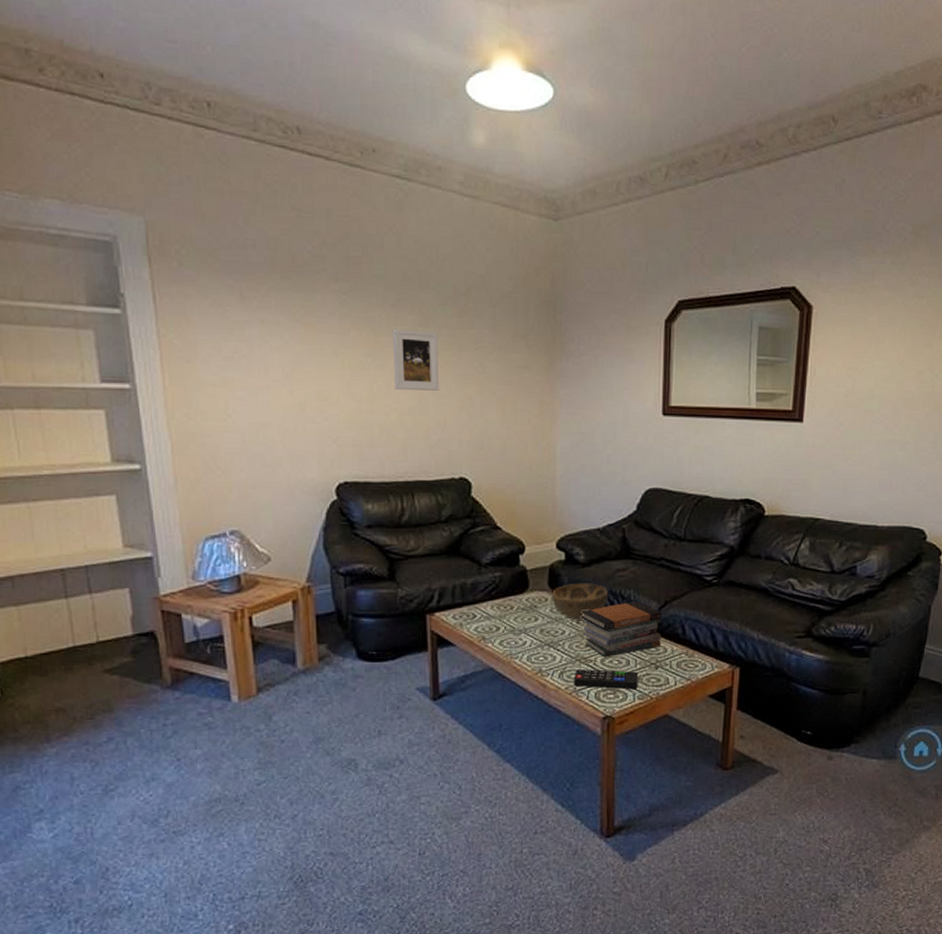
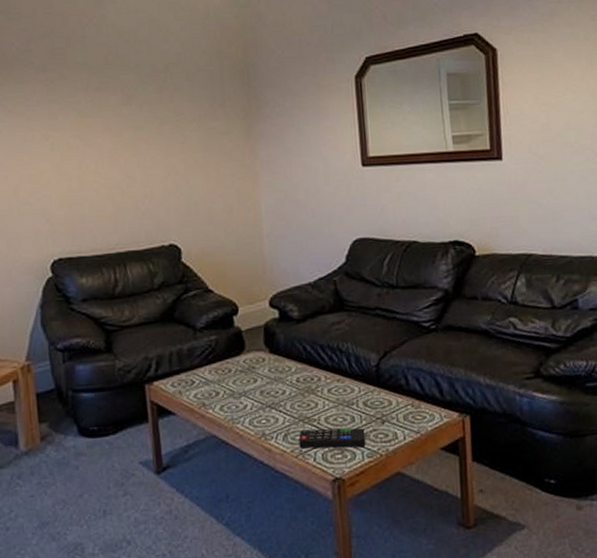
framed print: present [392,329,440,391] -> none [97,109,145,167]
decorative bowl: present [552,583,609,621] -> none [269,339,327,380]
book stack: present [581,601,663,658] -> none [300,353,385,416]

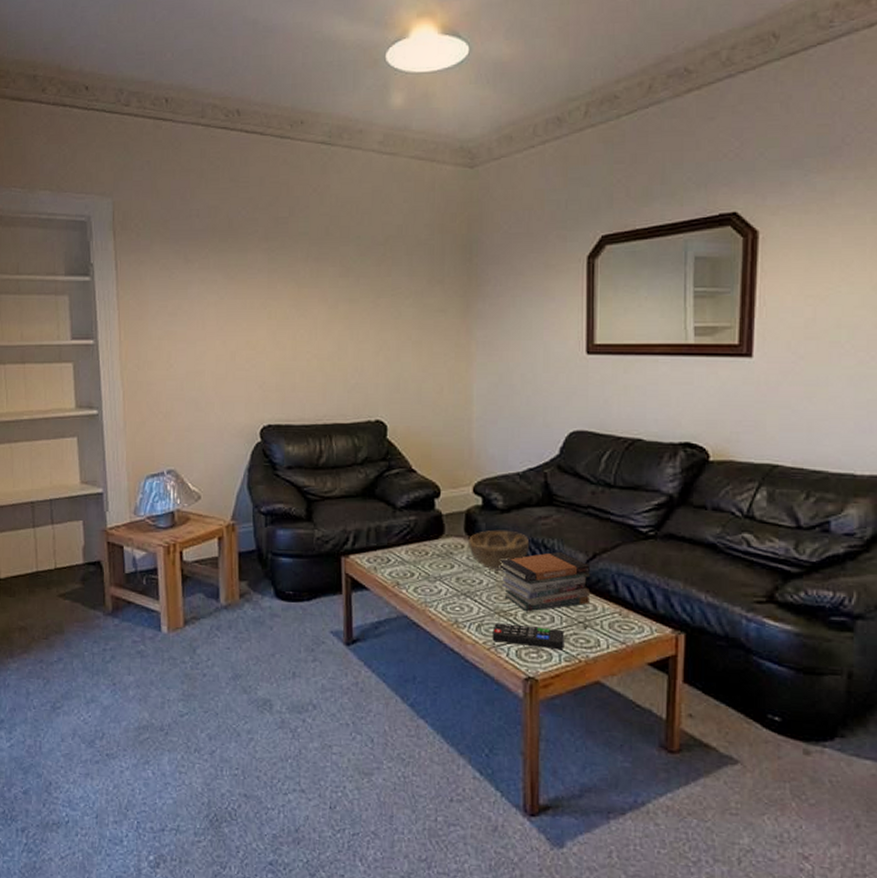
decorative bowl: none [269,339,327,380] -> present [469,530,530,571]
book stack: none [300,353,385,416] -> present [500,551,591,612]

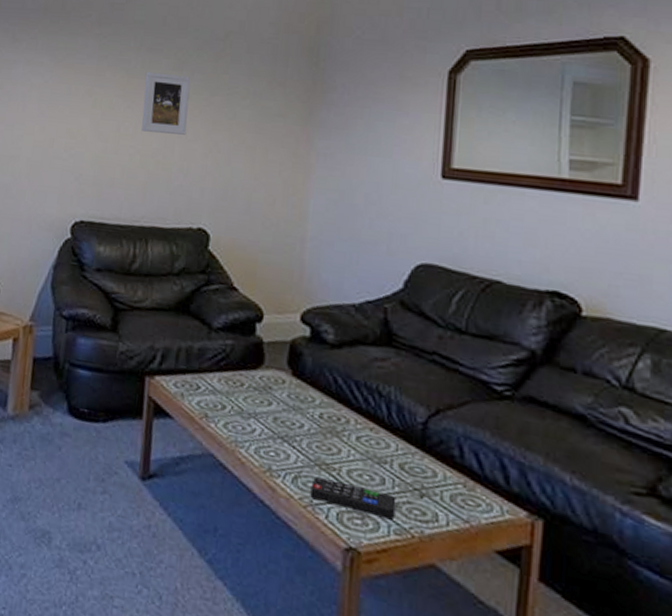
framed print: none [314,280,358,338] -> present [141,72,191,135]
decorative bowl: present [469,530,530,571] -> none [290,366,362,417]
book stack: present [500,551,591,612] -> none [325,401,432,469]

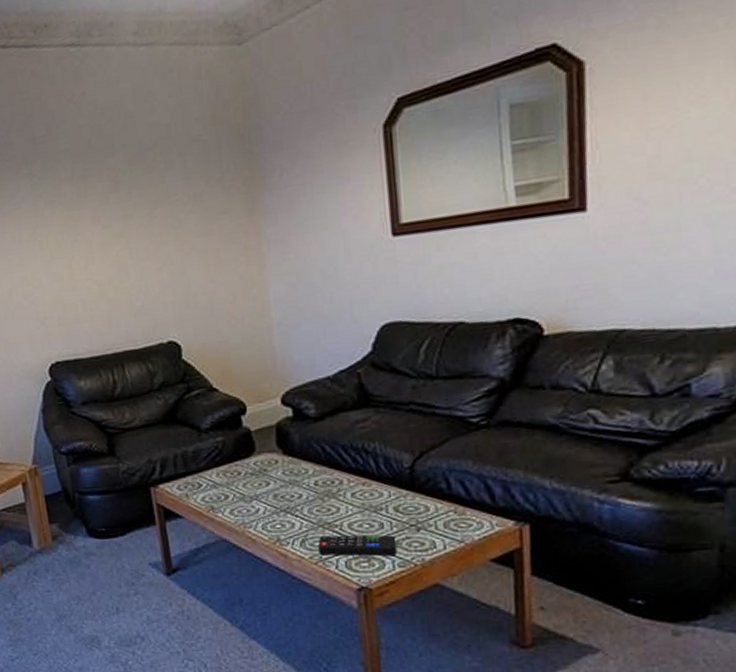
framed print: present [141,72,191,135] -> none [83,195,137,262]

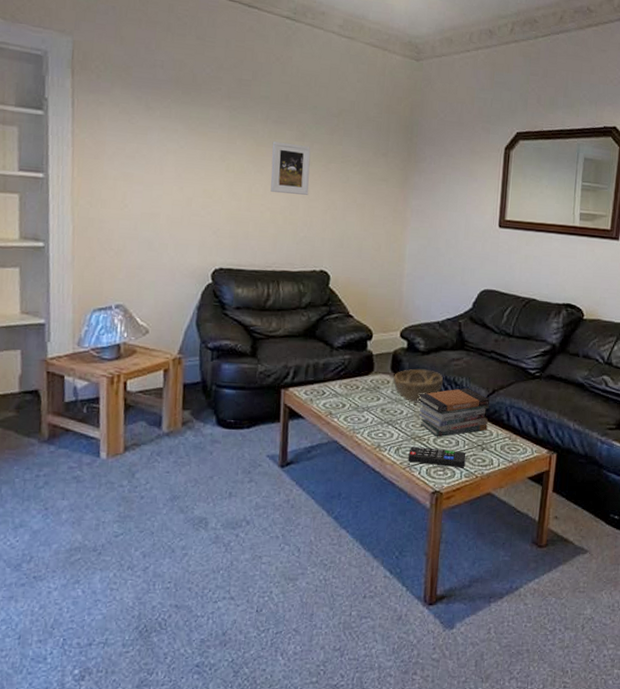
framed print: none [83,195,137,262] -> present [270,141,311,195]
decorative bowl: none [282,439,349,483] -> present [393,369,444,403]
book stack: none [319,454,420,522] -> present [418,387,490,438]

